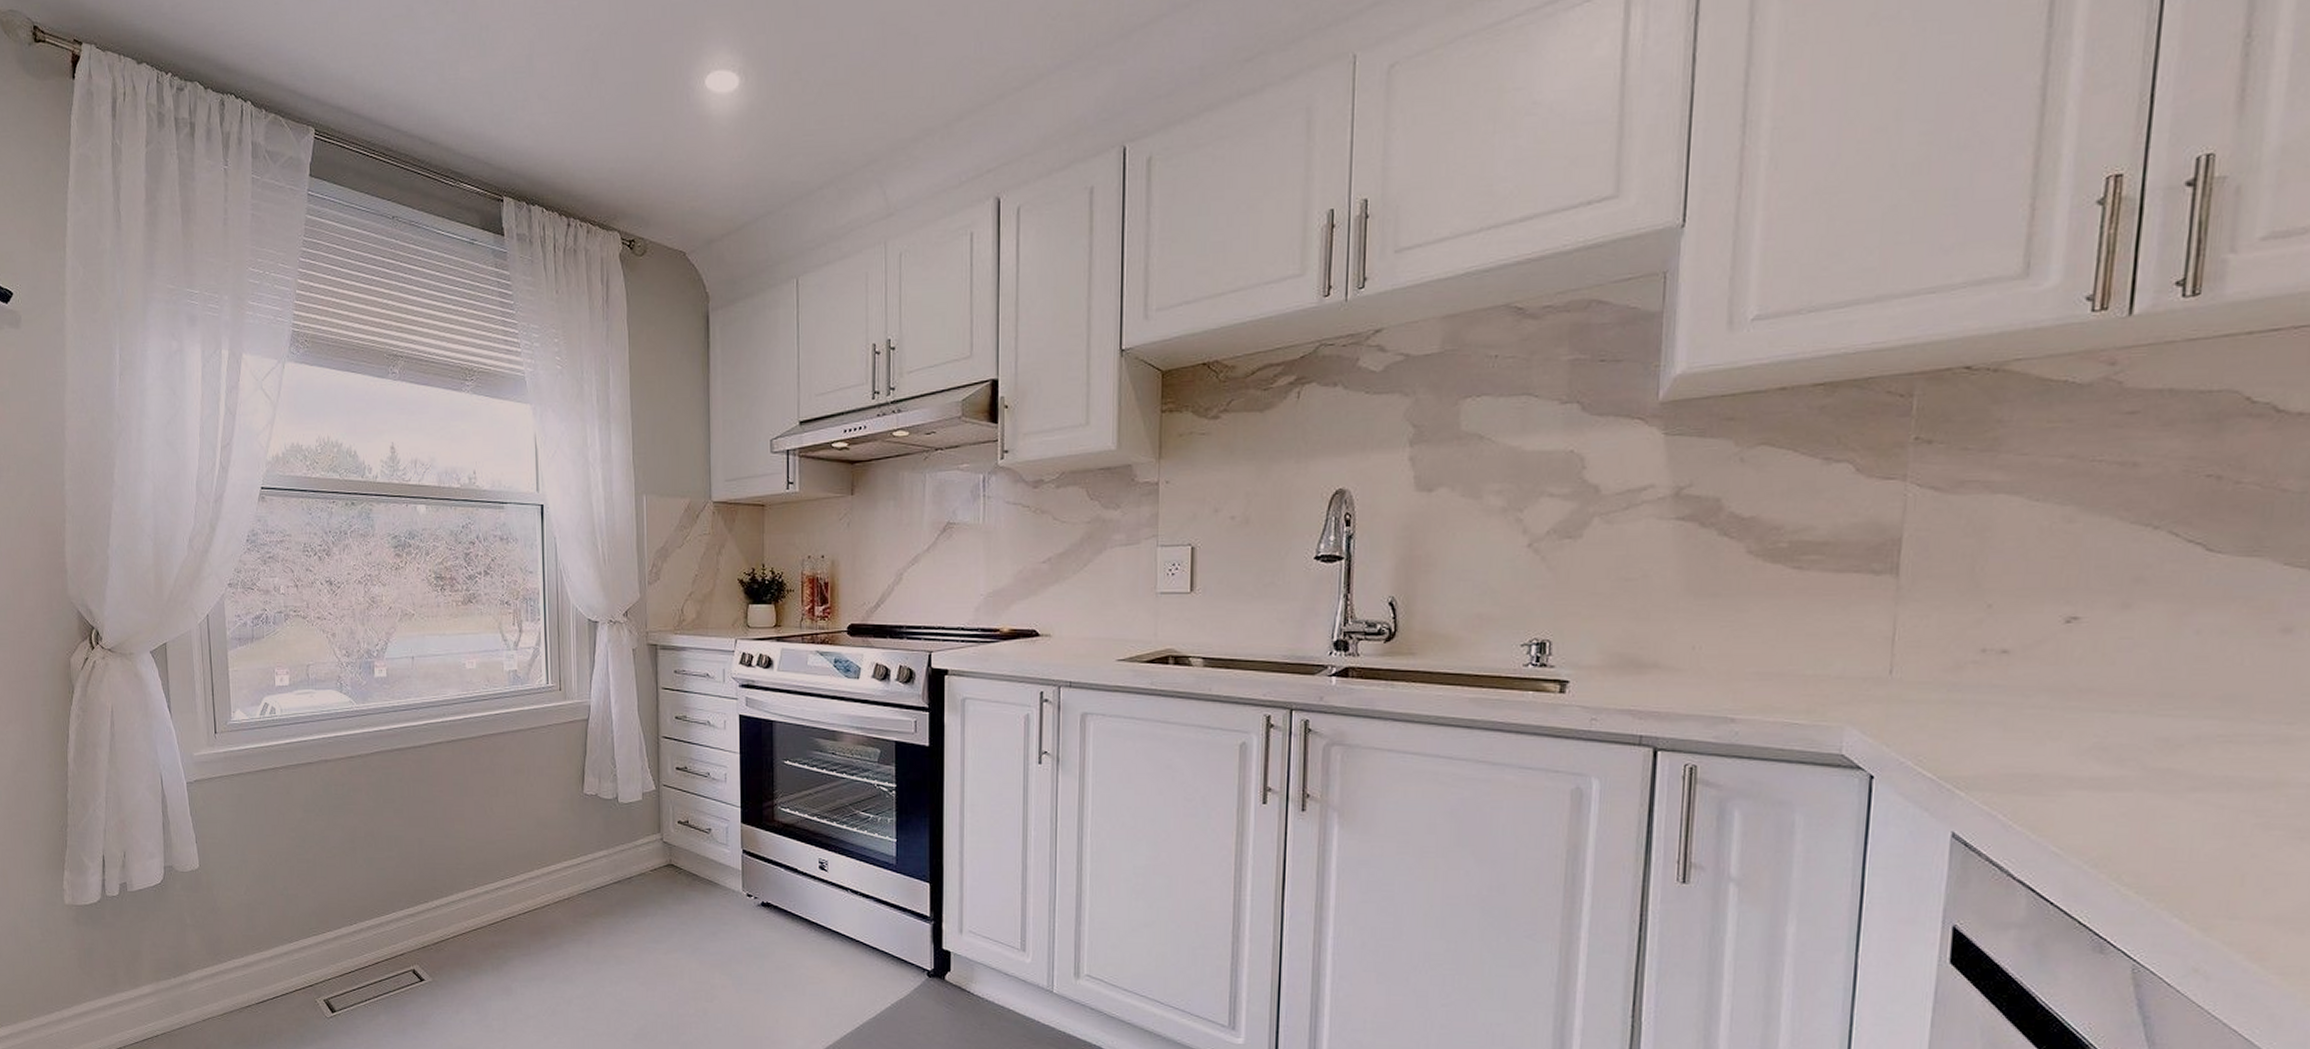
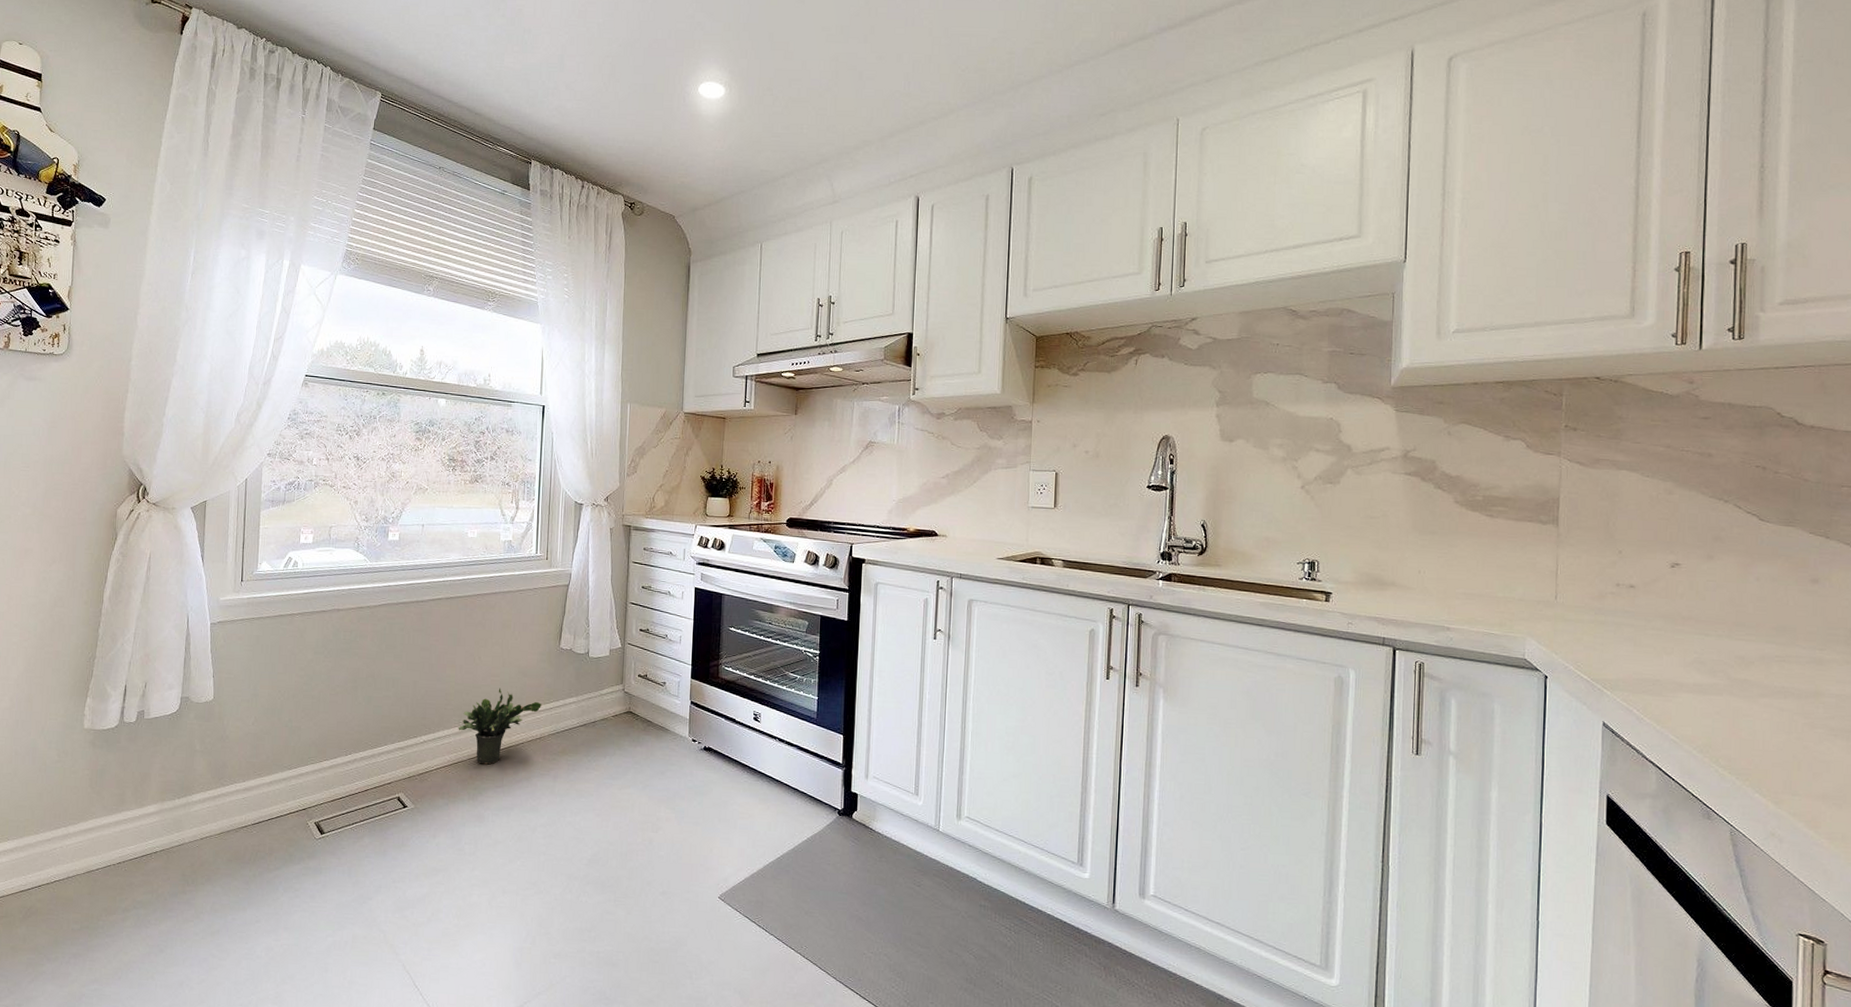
potted plant: none [473,842,568,931] -> present [458,688,542,765]

